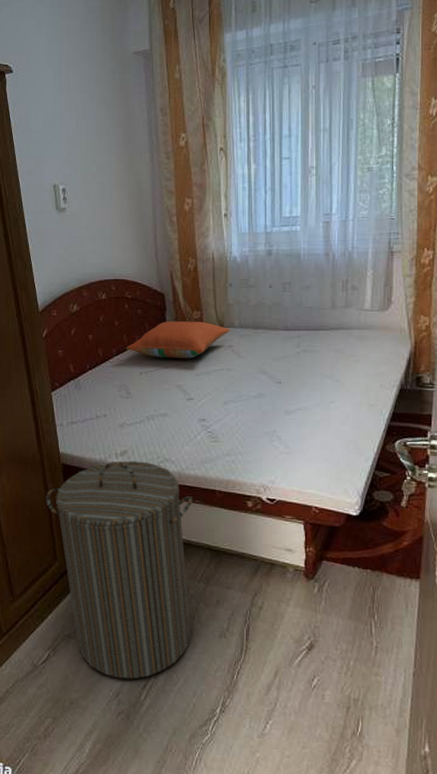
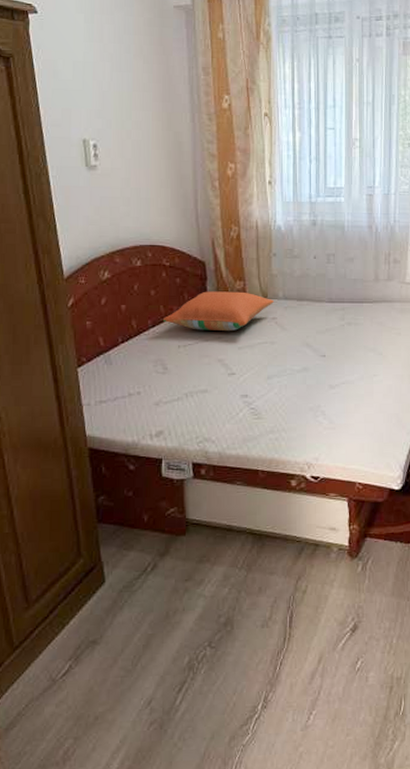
laundry hamper: present [46,461,193,680] -> none [69,442,234,684]

